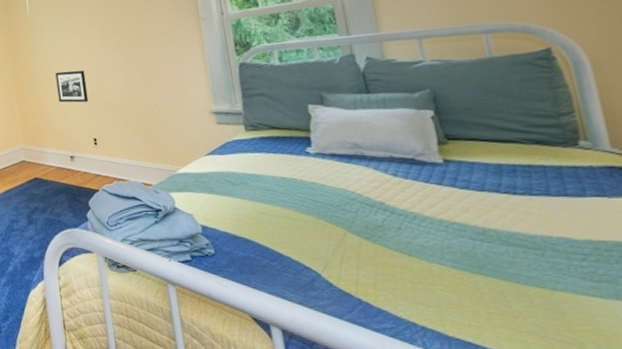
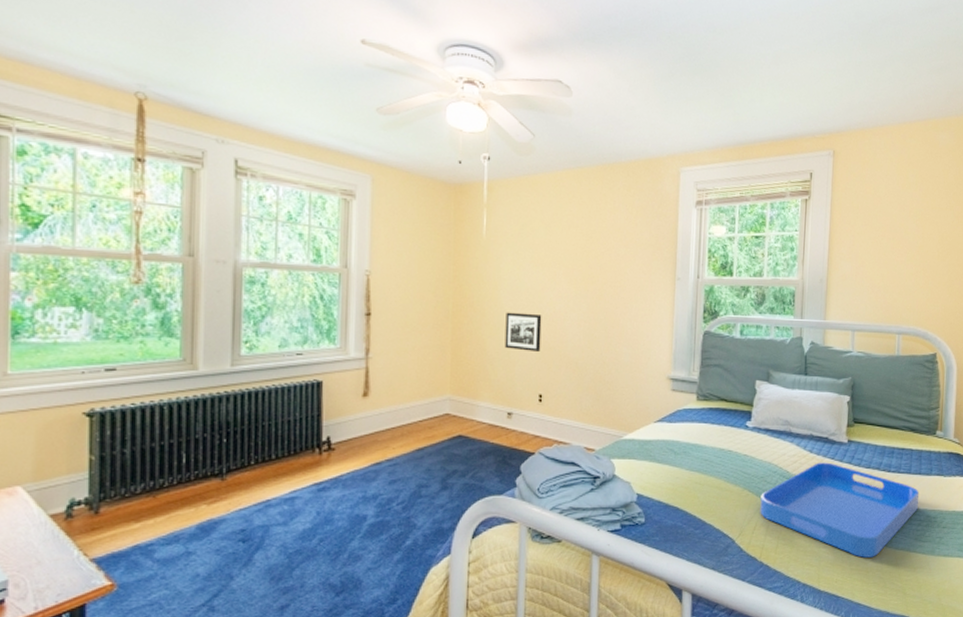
serving tray: none [341,186,576,299] -> present [760,462,920,558]

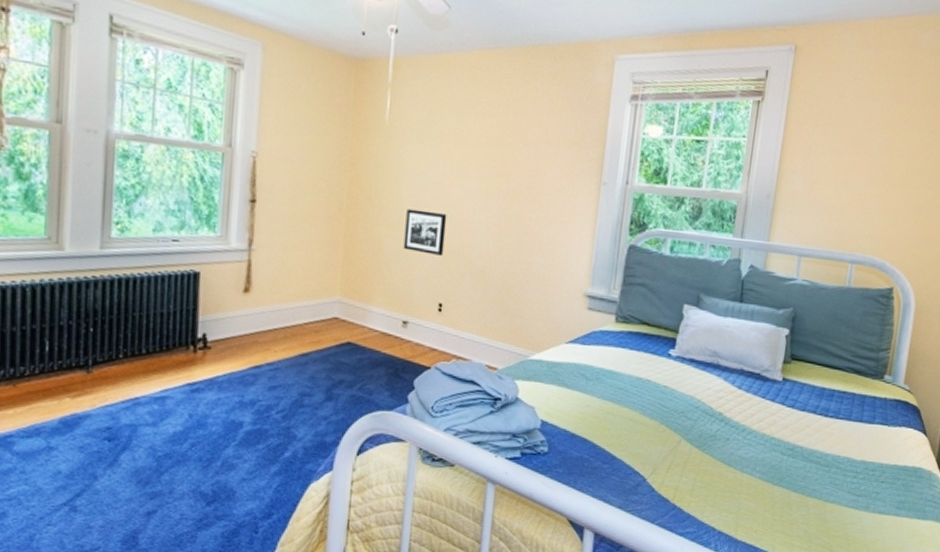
serving tray: present [760,462,920,558] -> none [677,400,859,509]

